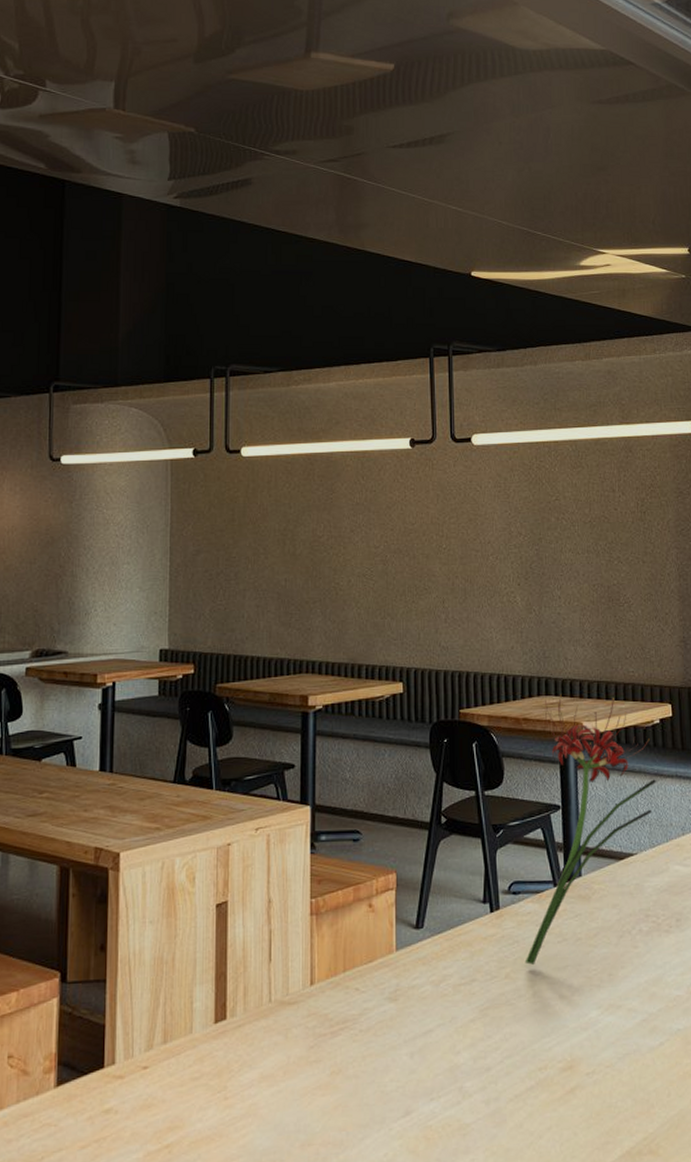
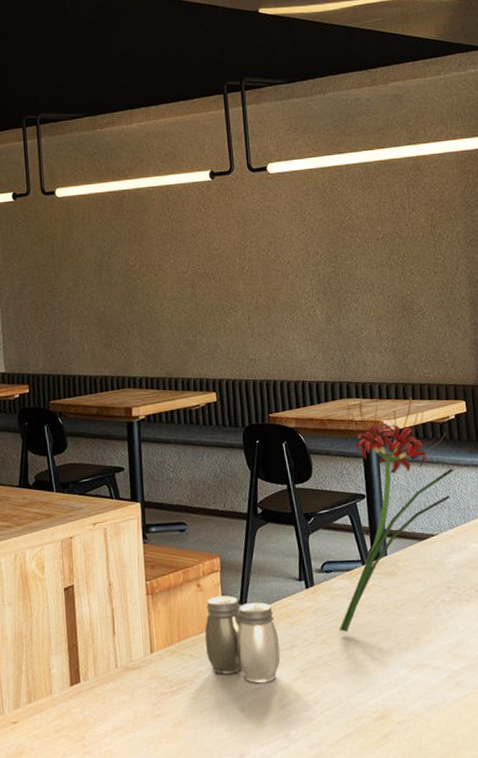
salt and pepper shaker: none [373,918,458,1024] -> present [204,595,281,684]

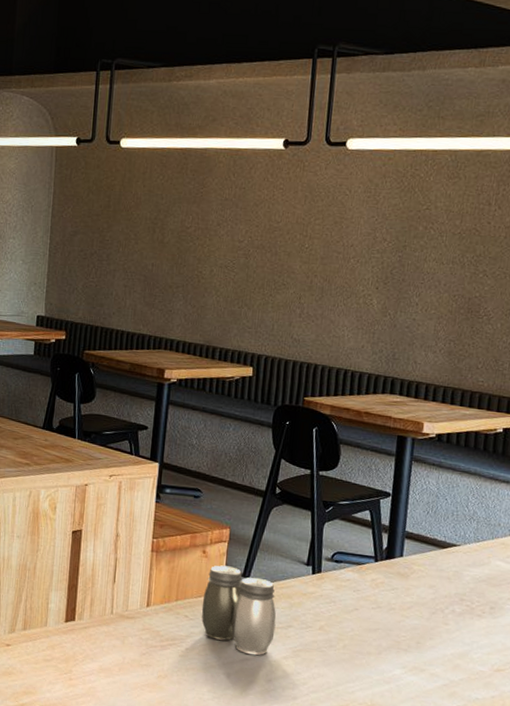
flower: present [339,396,454,633] -> none [339,394,491,624]

